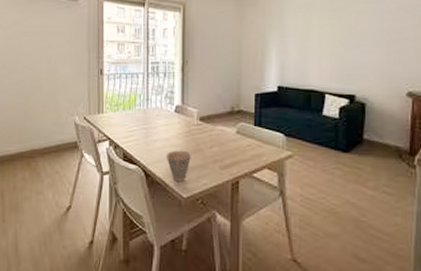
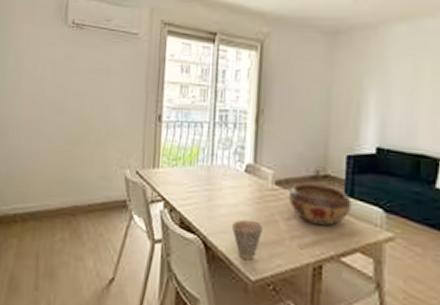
decorative bowl: none [210,117,260,151] -> present [288,183,352,227]

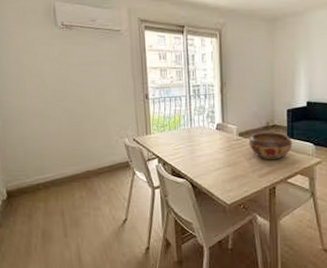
cup: present [231,219,263,261] -> none [210,163,233,191]

